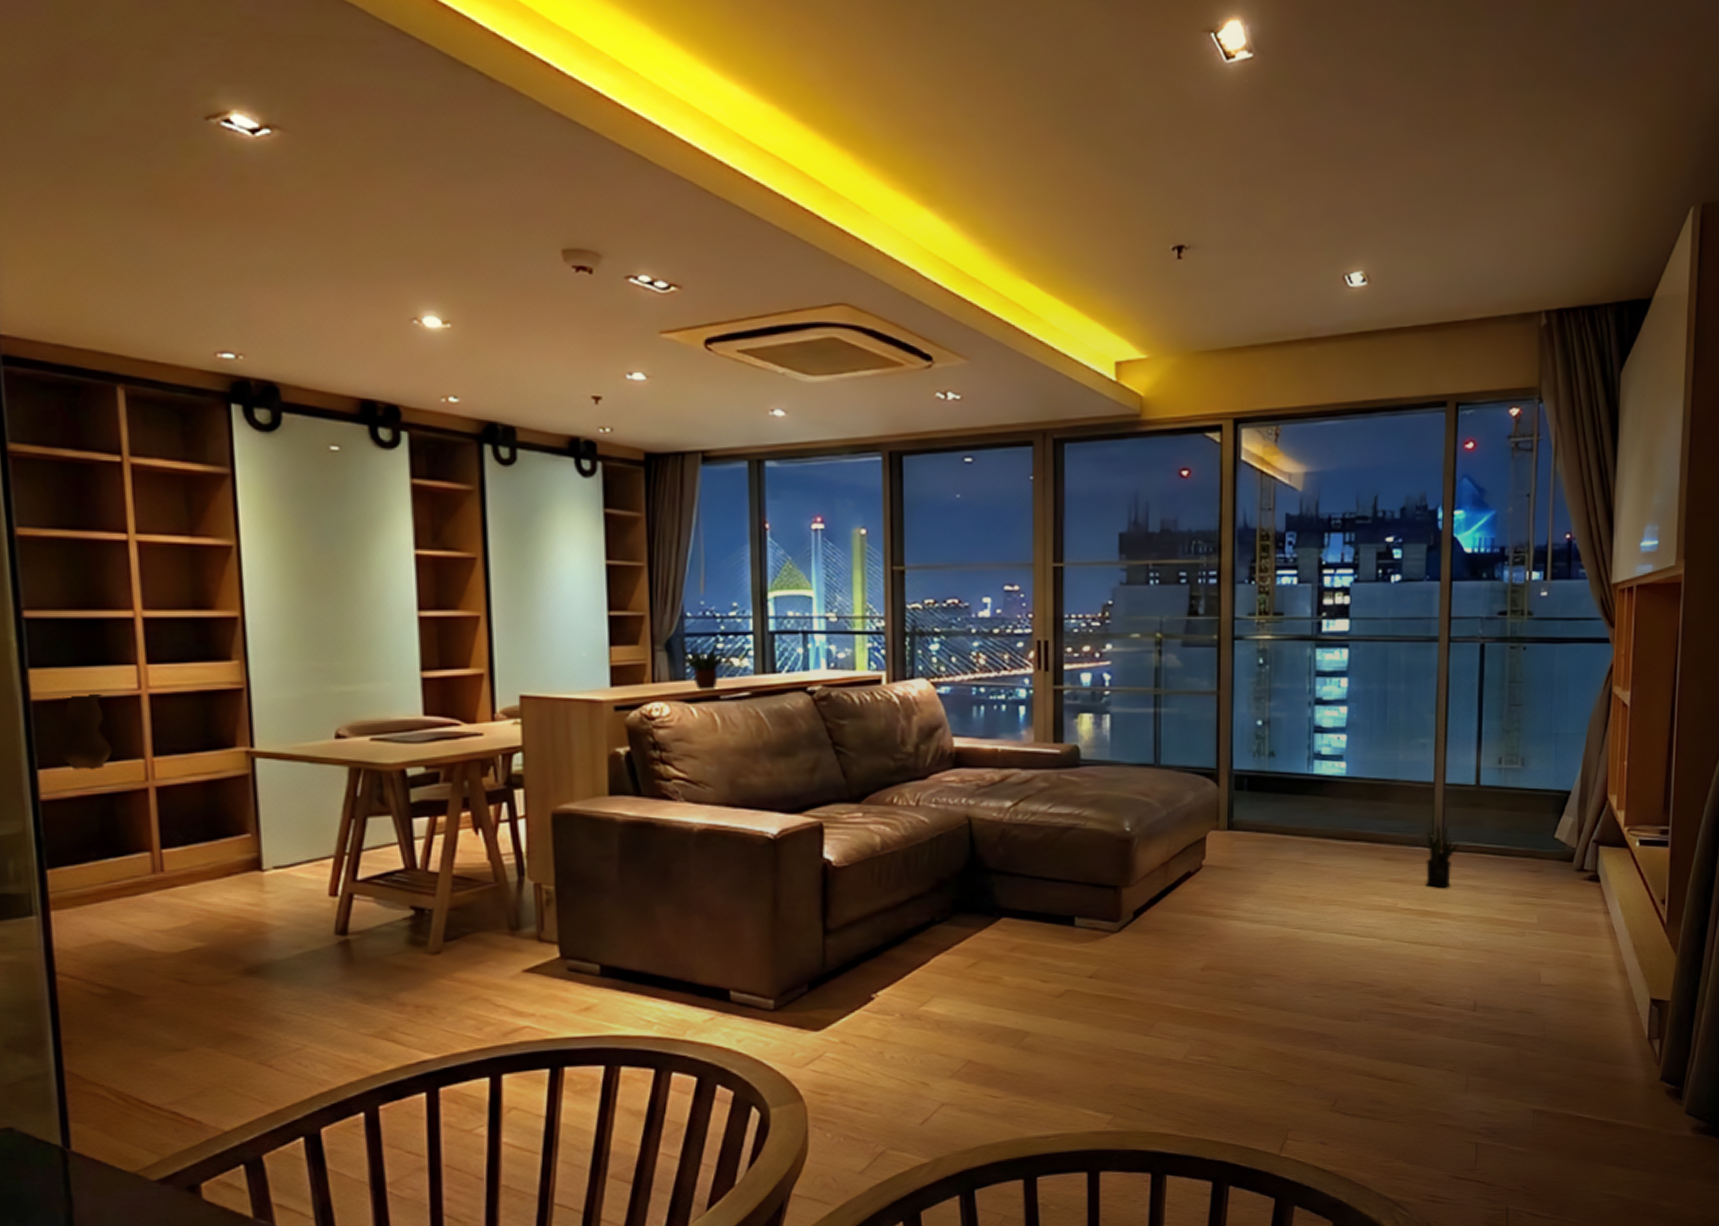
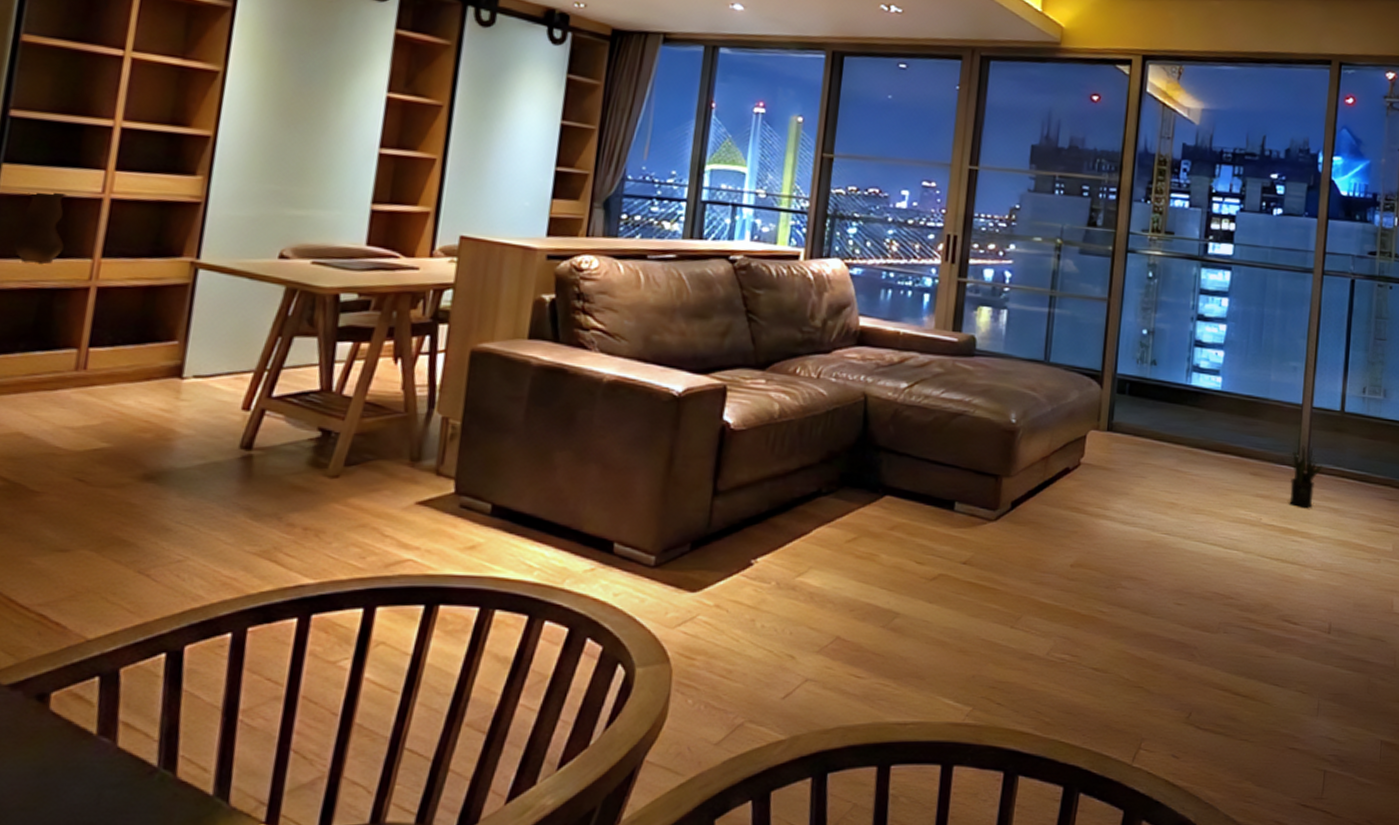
potted plant: present [679,636,725,691] -> none [617,196,660,250]

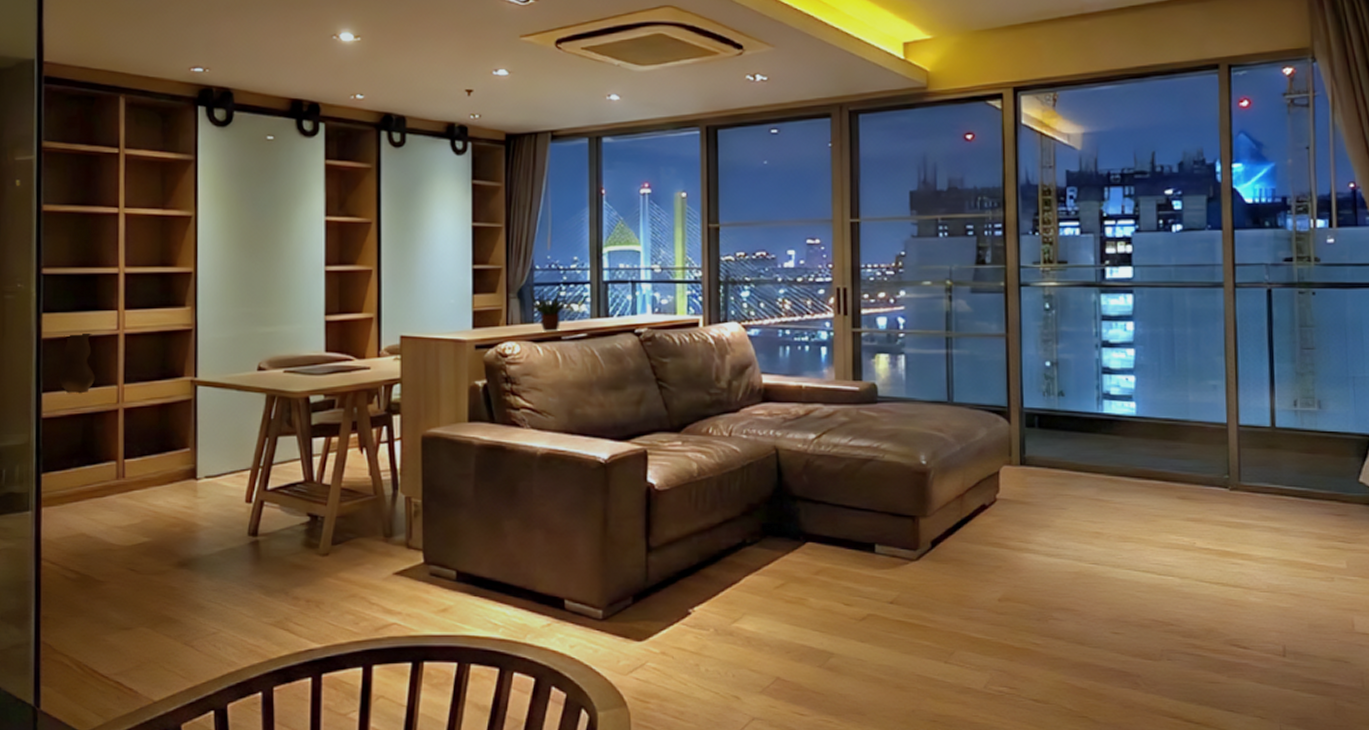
potted plant: none [617,196,660,250] -> present [529,286,567,332]
potted plant: present [1289,445,1323,509] -> none [1222,465,1257,530]

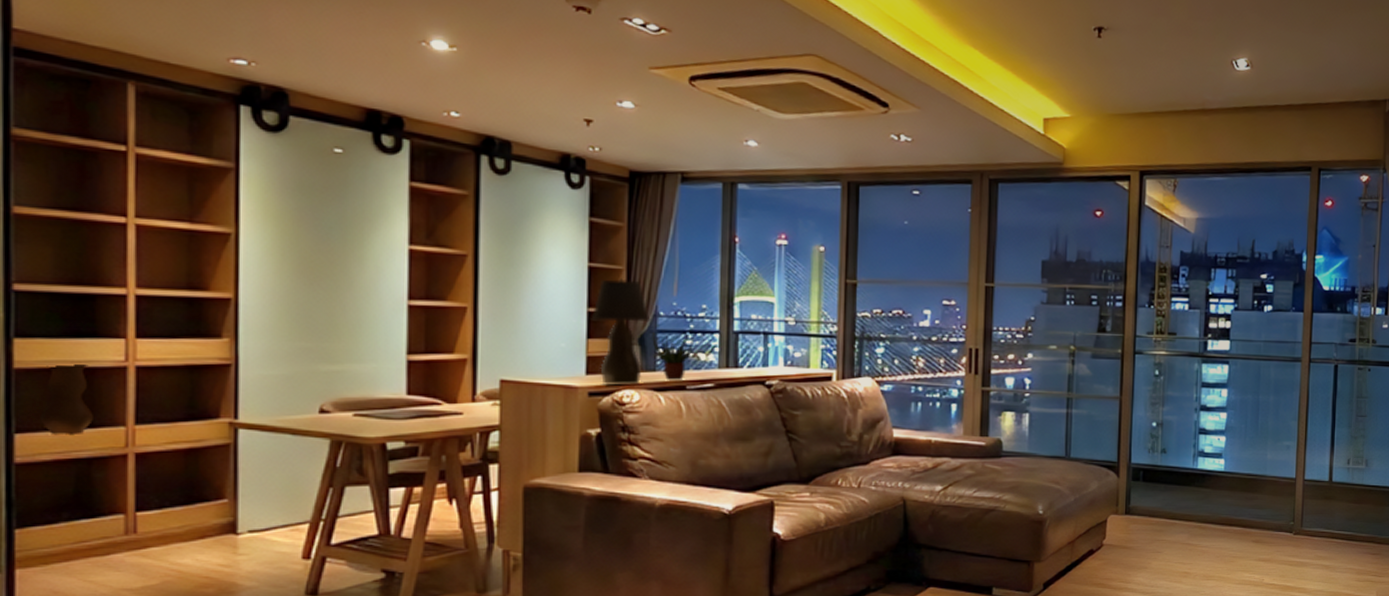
table lamp: none [475,235,528,338] -> present [591,278,651,386]

